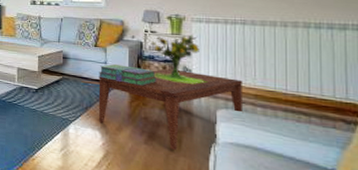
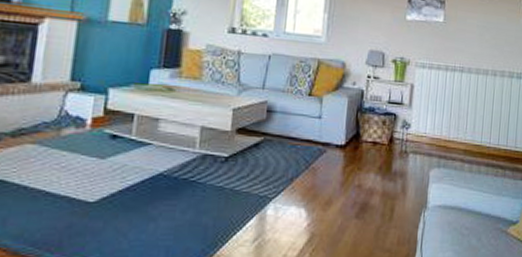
coffee table: present [98,68,244,151] -> none [306,123,456,222]
stack of books: present [99,64,157,86] -> none [310,119,376,146]
bouquet: present [151,35,208,84] -> none [372,82,425,141]

